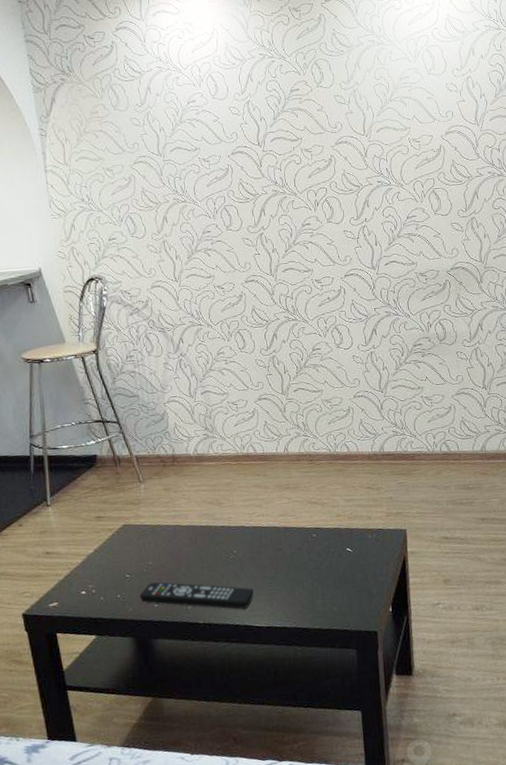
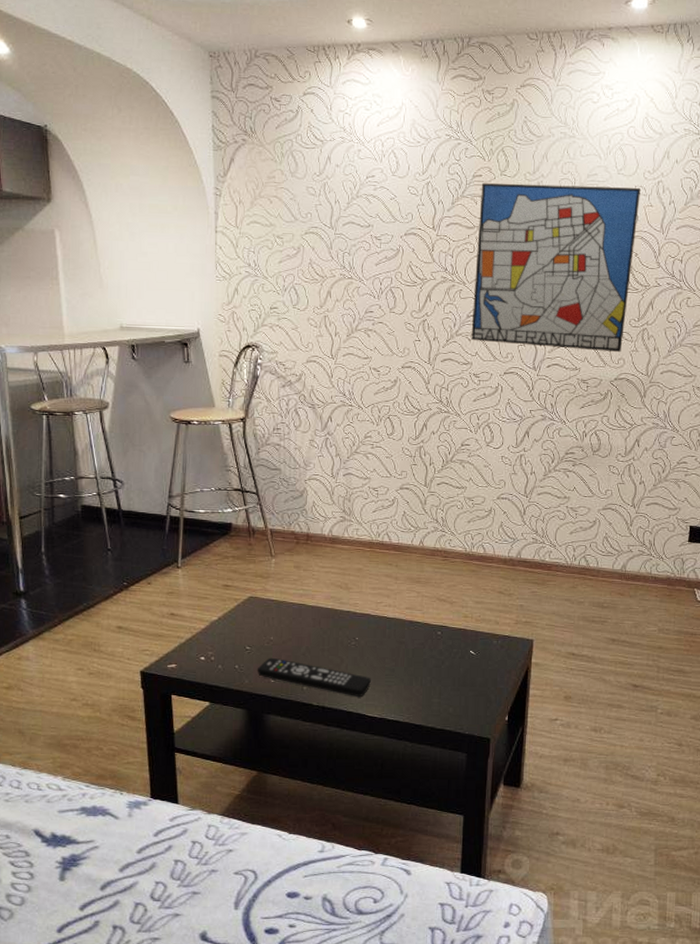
wall art: none [300,85,454,248] -> present [471,183,641,353]

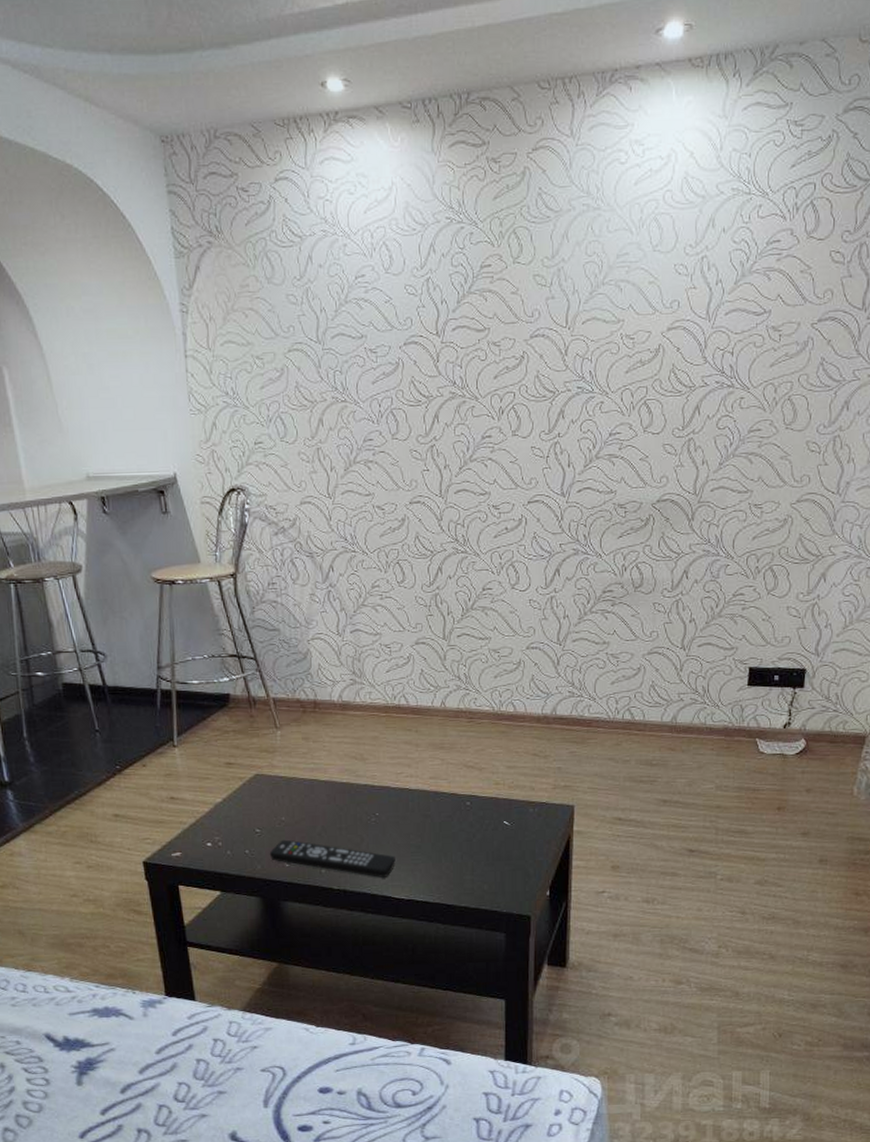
wall art: present [471,183,641,353] -> none [487,267,681,470]

